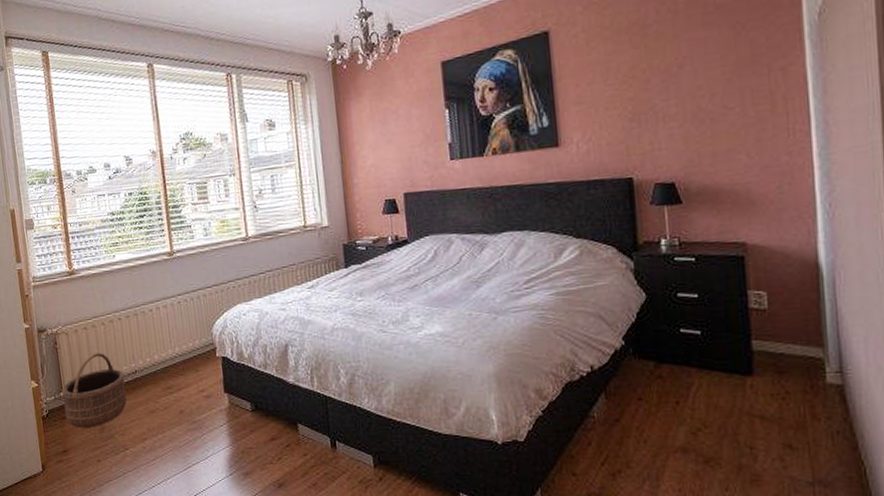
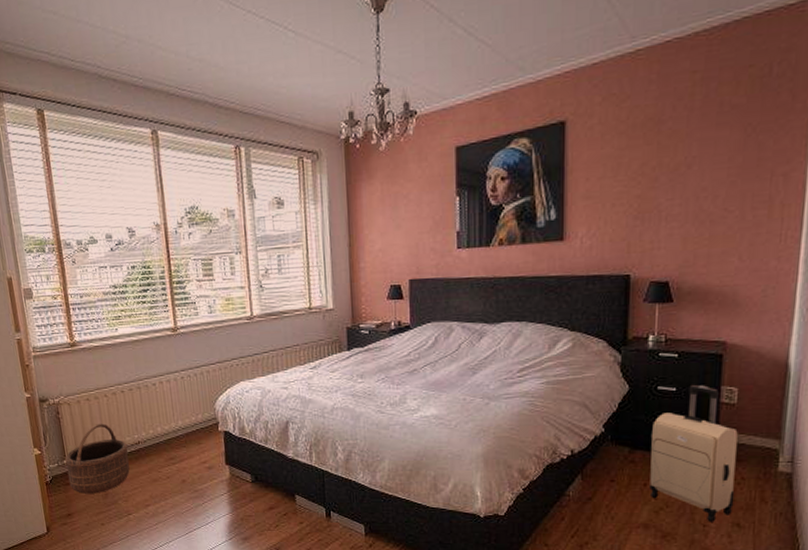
suitcase: none [676,289,782,444] -> present [649,384,738,522]

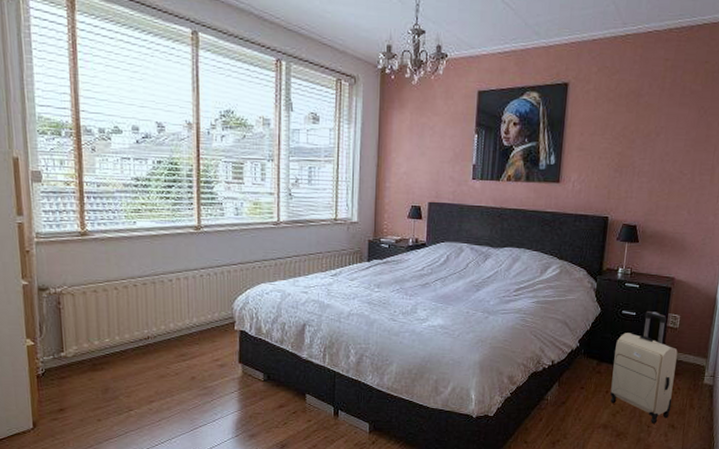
basket: present [65,423,130,494] -> none [62,316,136,388]

